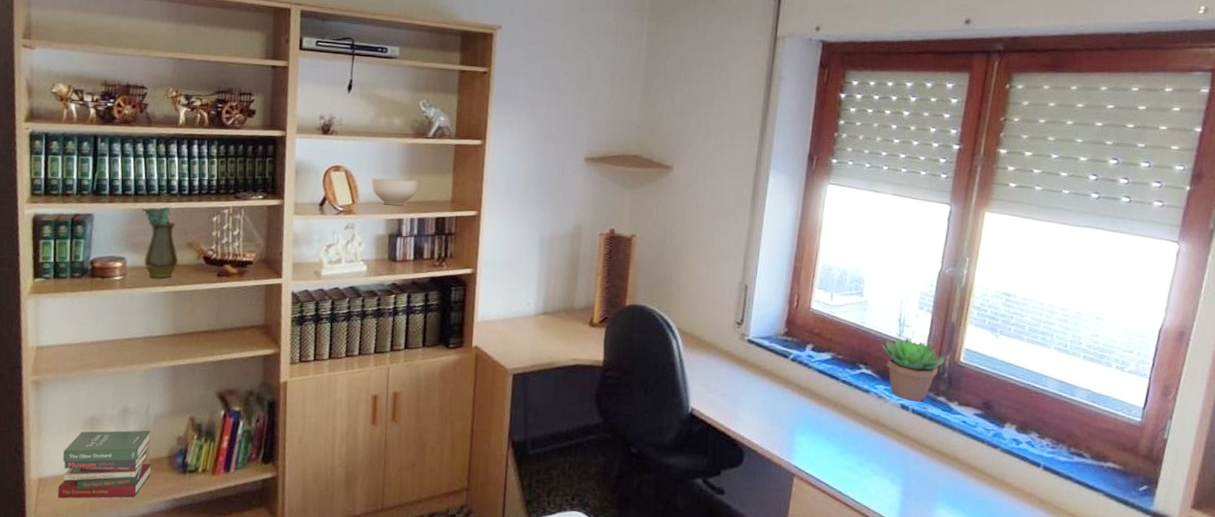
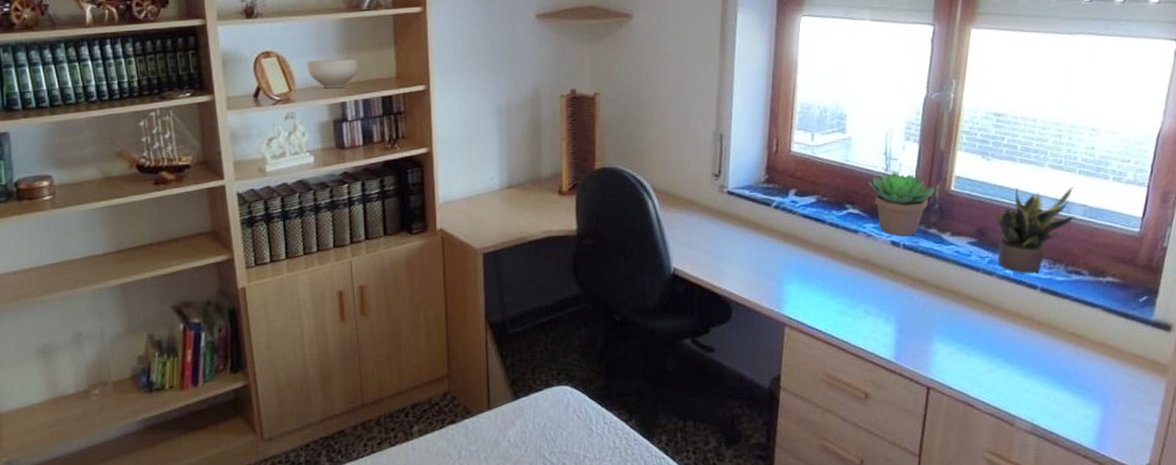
books: present [57,430,152,498] -> none [20,352,116,431]
vase: present [140,194,178,279] -> none [57,104,110,194]
potted plant: none [1001,366,1079,452] -> present [996,186,1075,275]

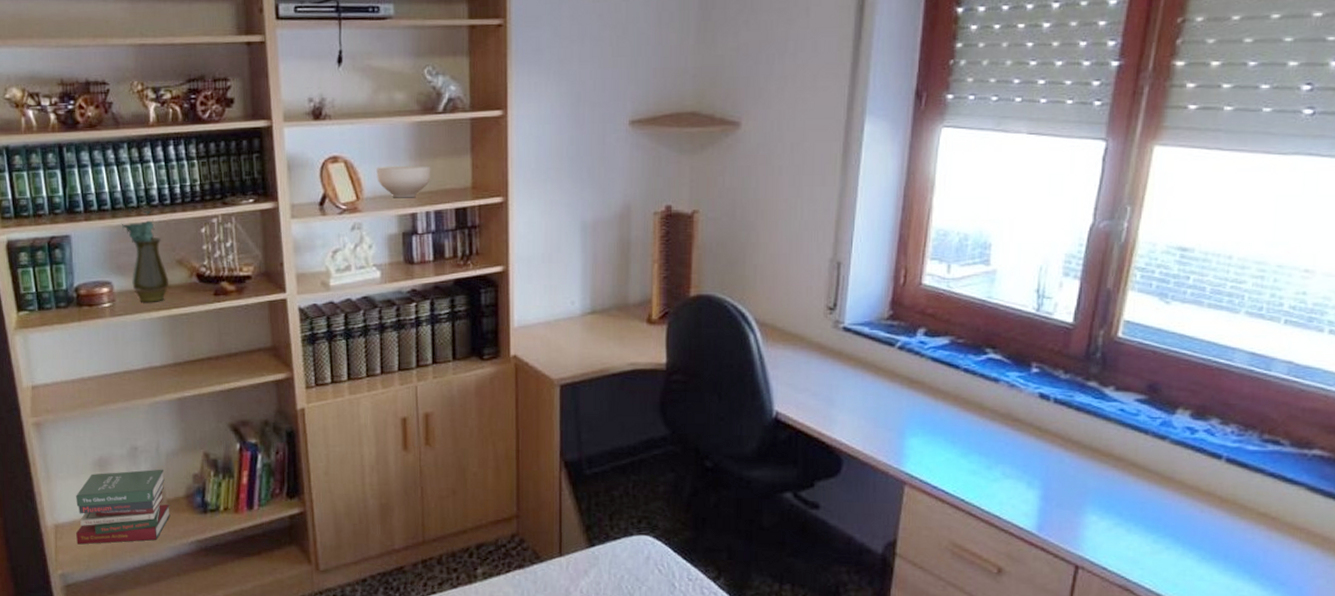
books: none [20,352,116,431] -> present [76,469,170,545]
vase: none [57,104,110,194] -> present [118,208,169,302]
succulent plant: present [867,172,935,238] -> none [1013,313,1098,390]
potted plant: present [996,186,1075,275] -> none [1171,337,1277,441]

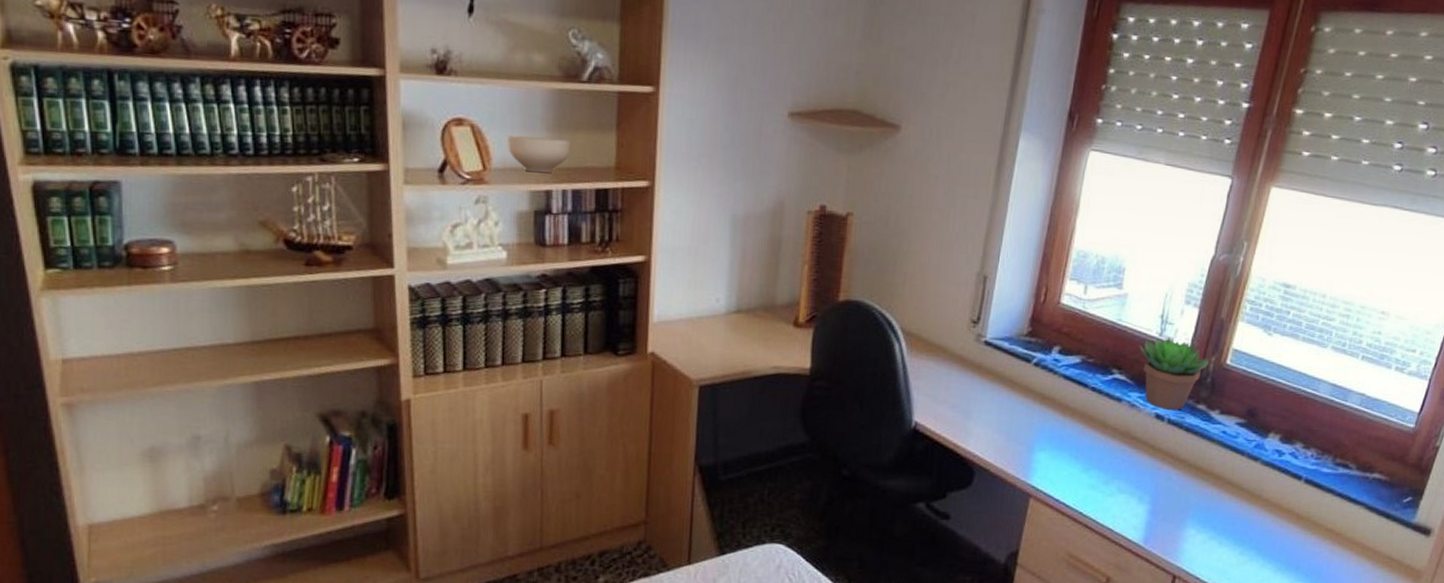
books: present [76,469,170,545] -> none [117,462,240,548]
vase: present [118,208,169,302] -> none [185,155,249,269]
succulent plant: none [1013,313,1098,390] -> present [1138,338,1210,411]

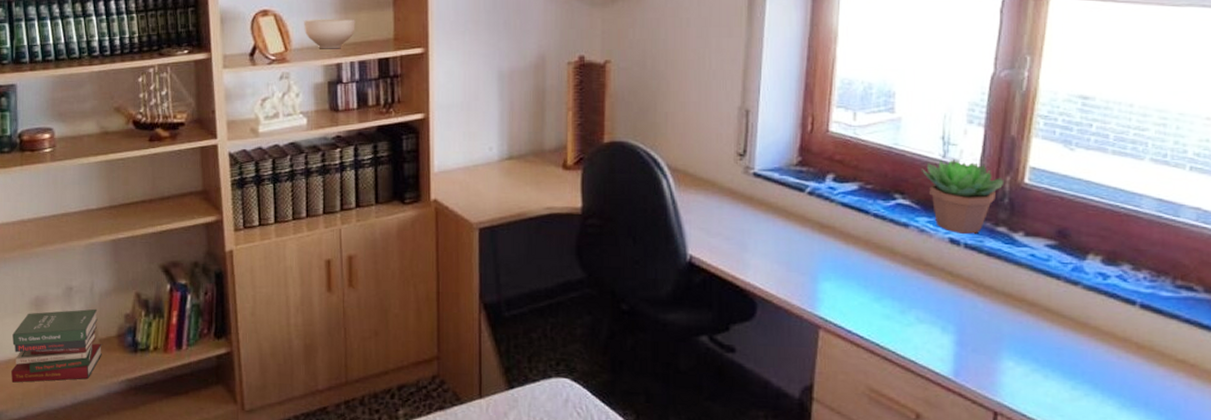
books: none [117,462,240,548] -> present [11,308,102,383]

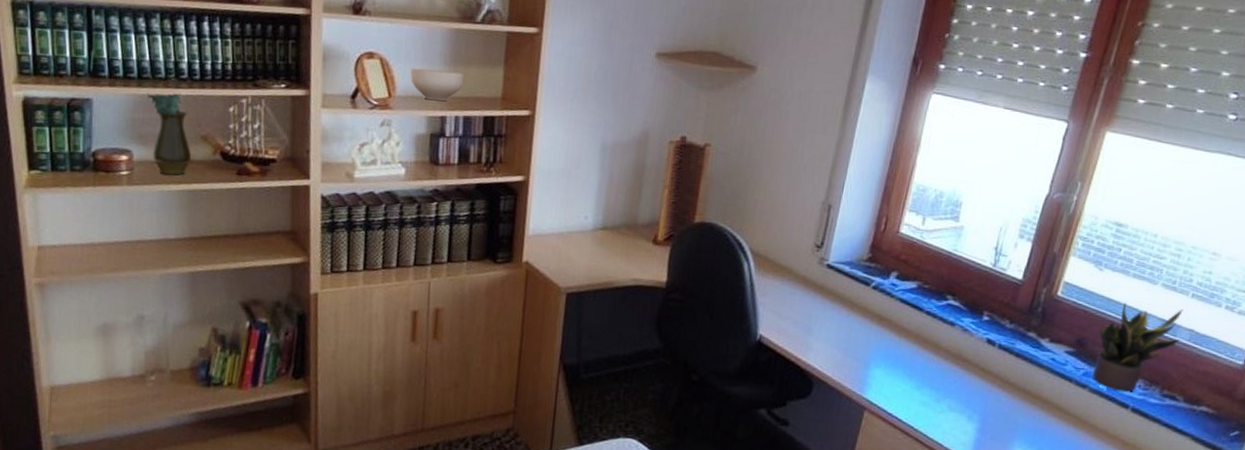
books: present [11,308,102,383] -> none [72,339,173,409]
vase: none [61,58,107,148] -> present [145,78,192,175]
succulent plant: present [920,159,1005,235] -> none [972,268,1042,337]
potted plant: none [1082,183,1185,287] -> present [1092,302,1183,393]

